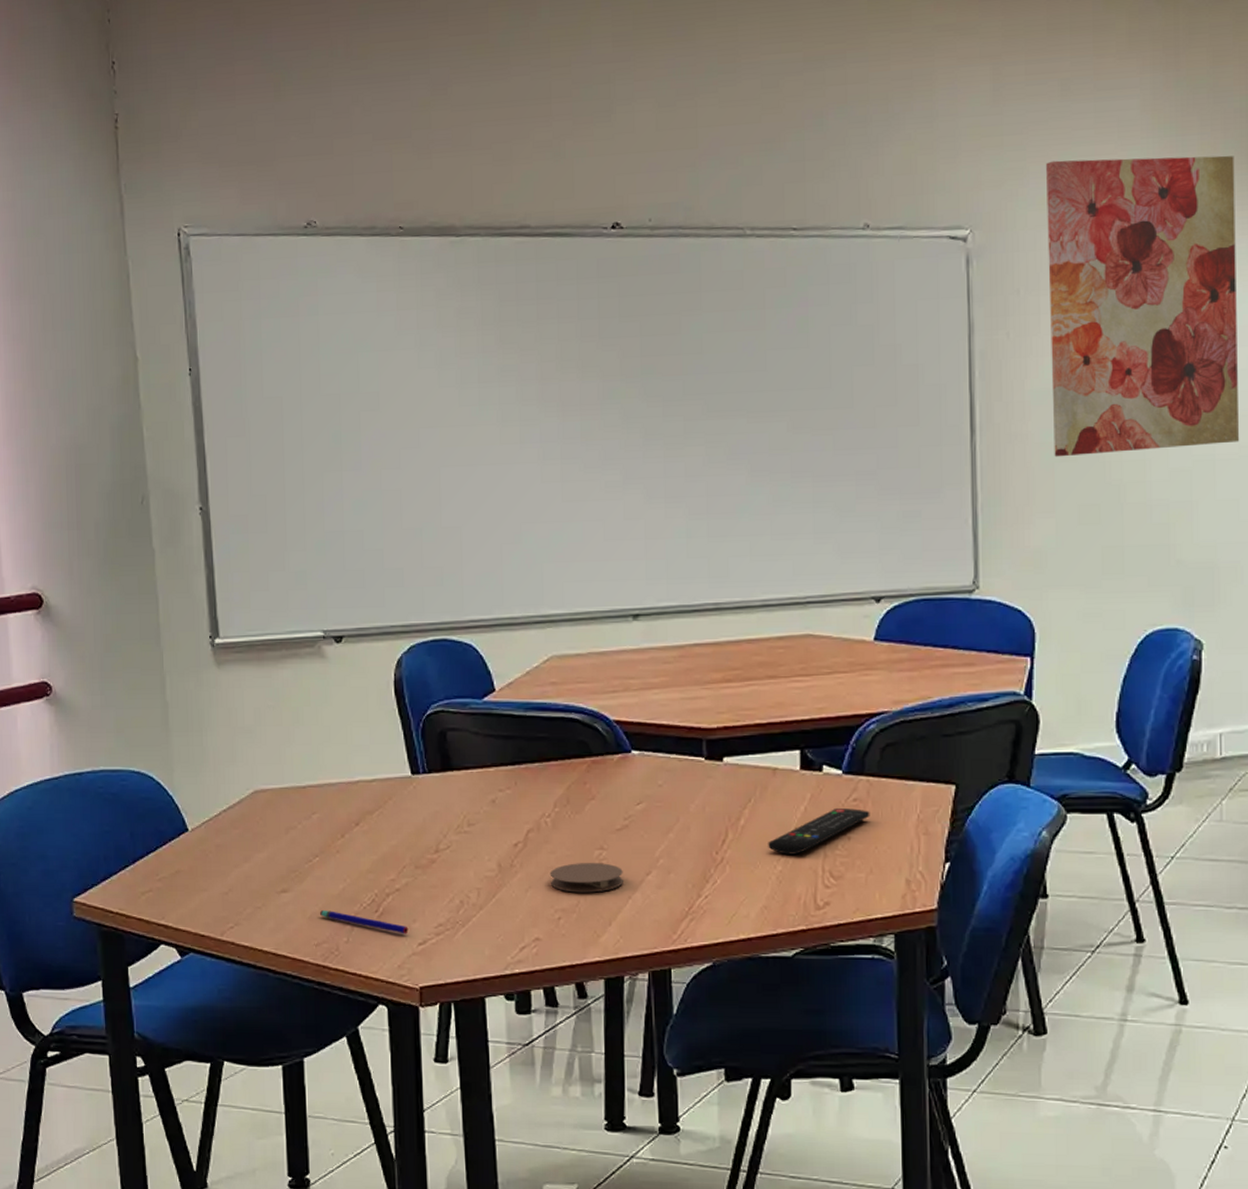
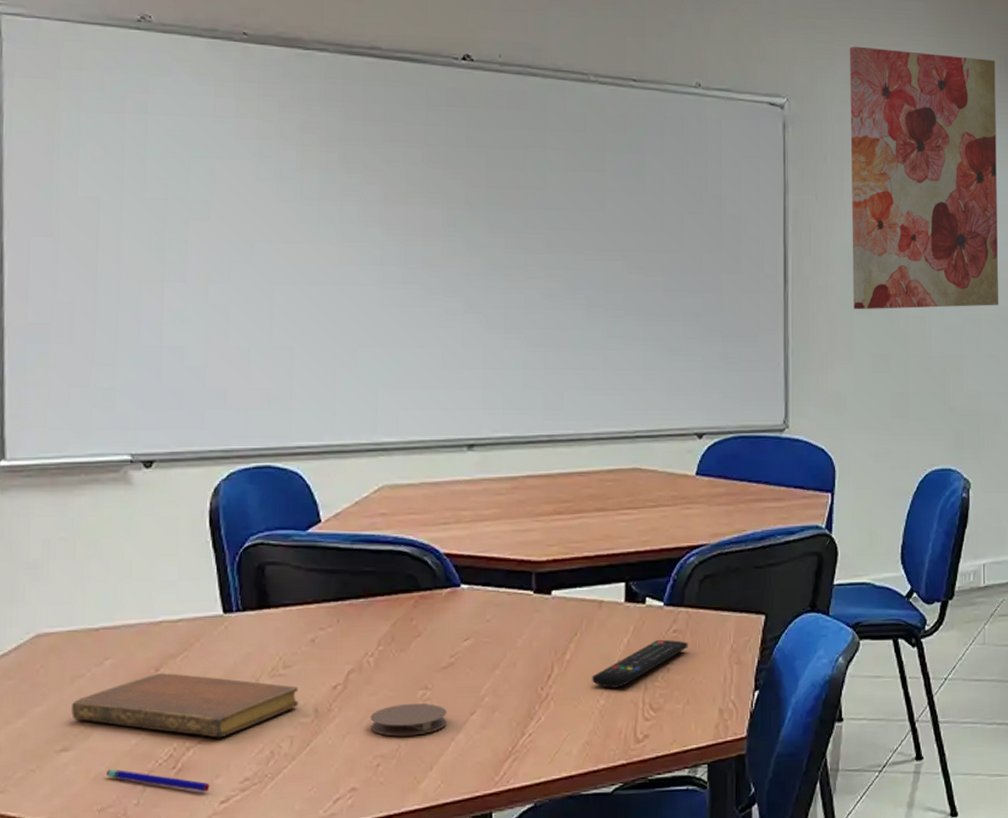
notebook: none [287,827,483,887] -> present [71,673,299,738]

